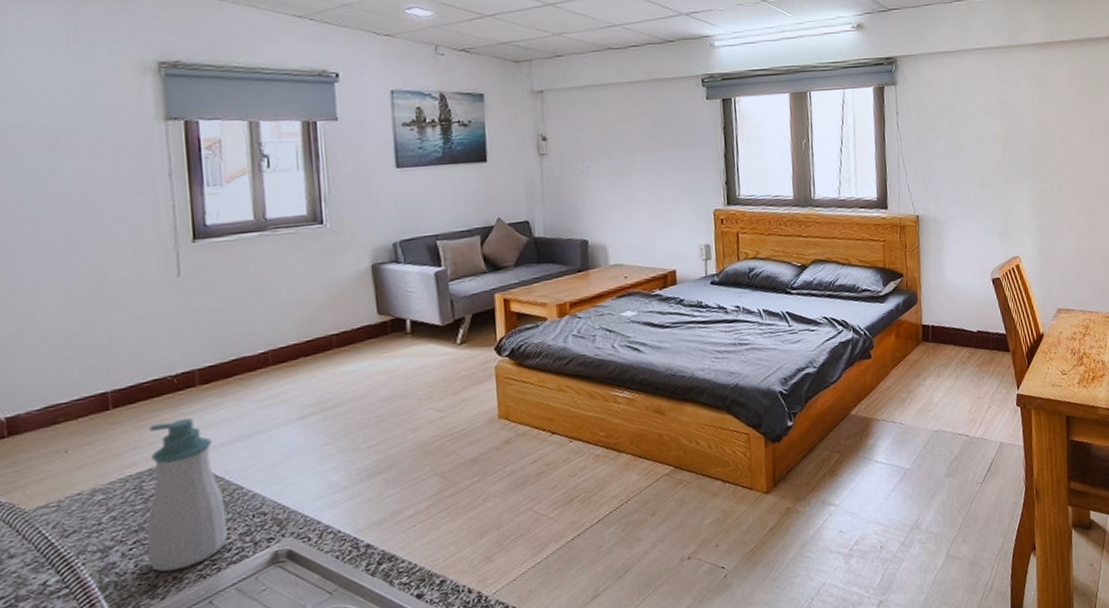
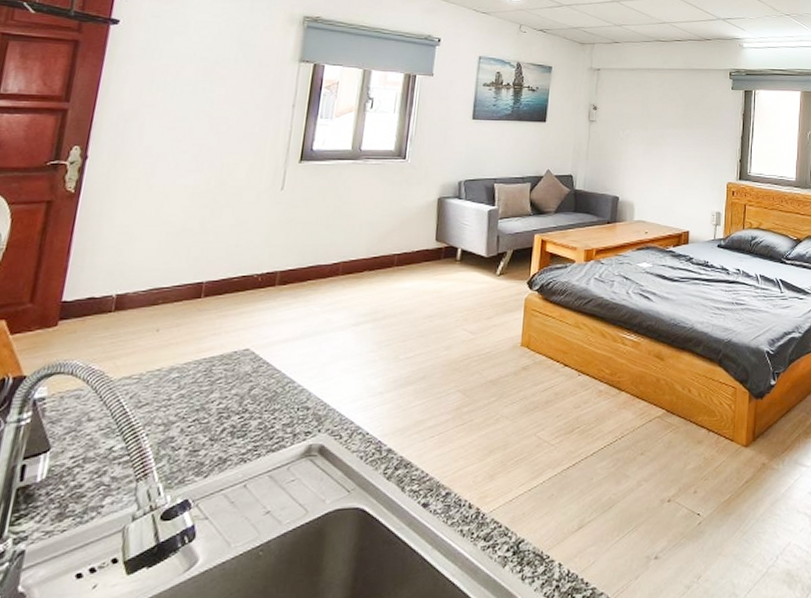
soap bottle: present [146,417,228,572] -> none [201,312,278,452]

